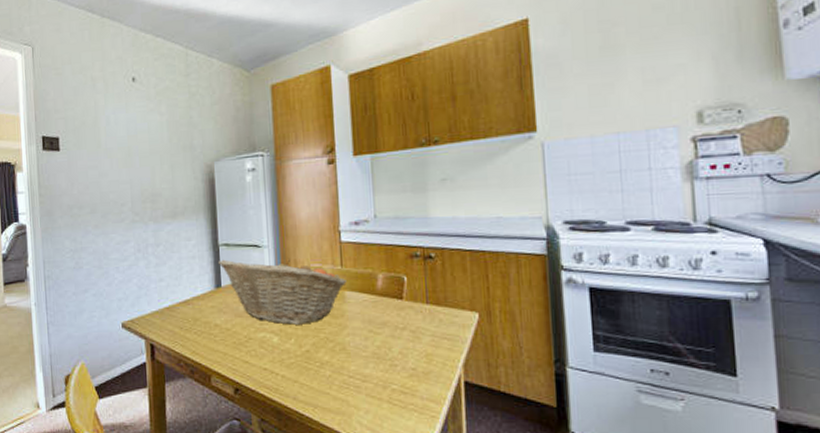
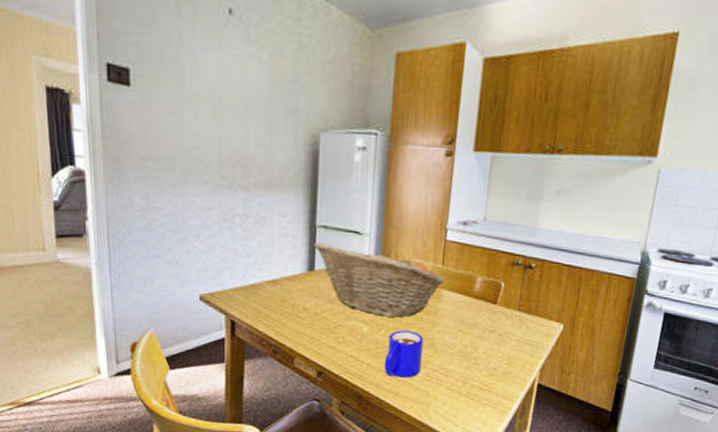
mug: none [298,337,336,387] -> present [384,330,423,378]

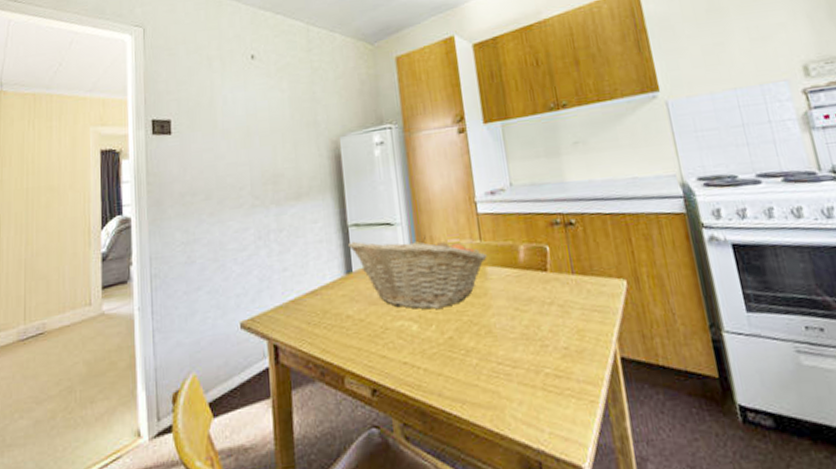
mug: present [384,330,423,378] -> none [441,320,484,381]

